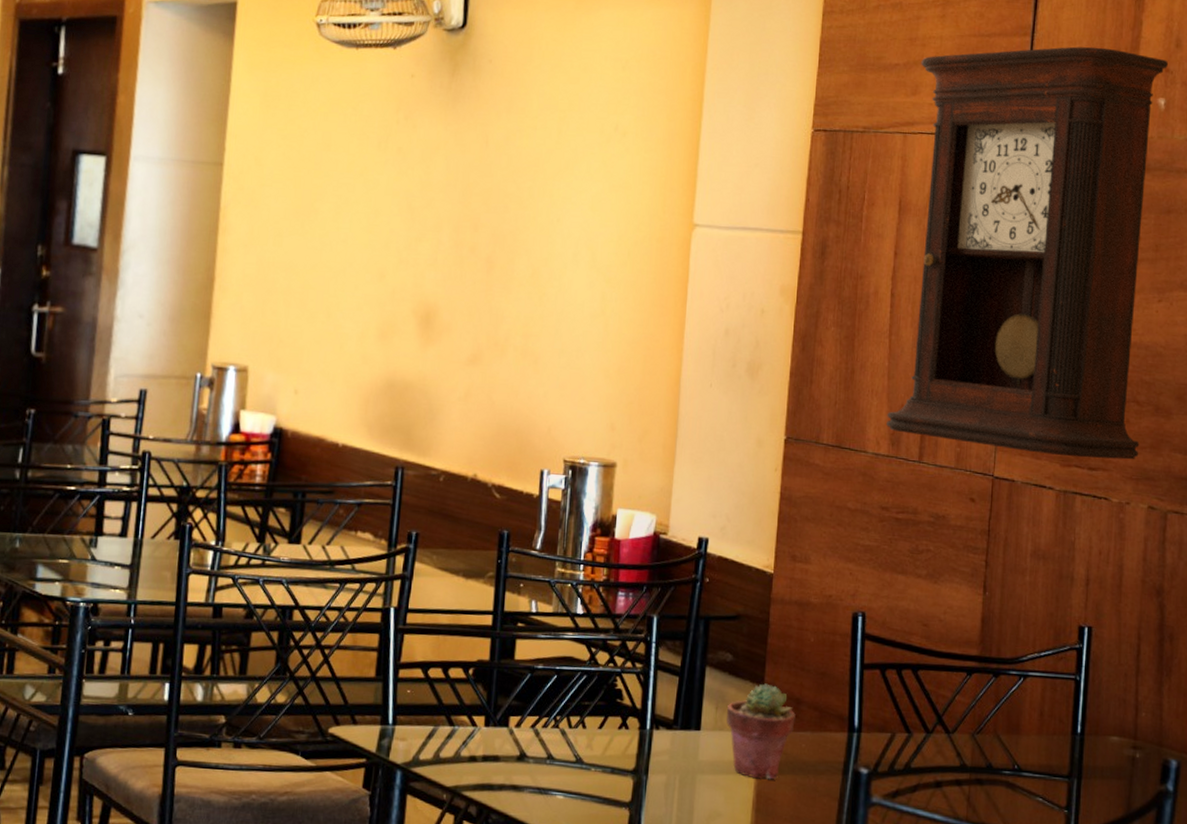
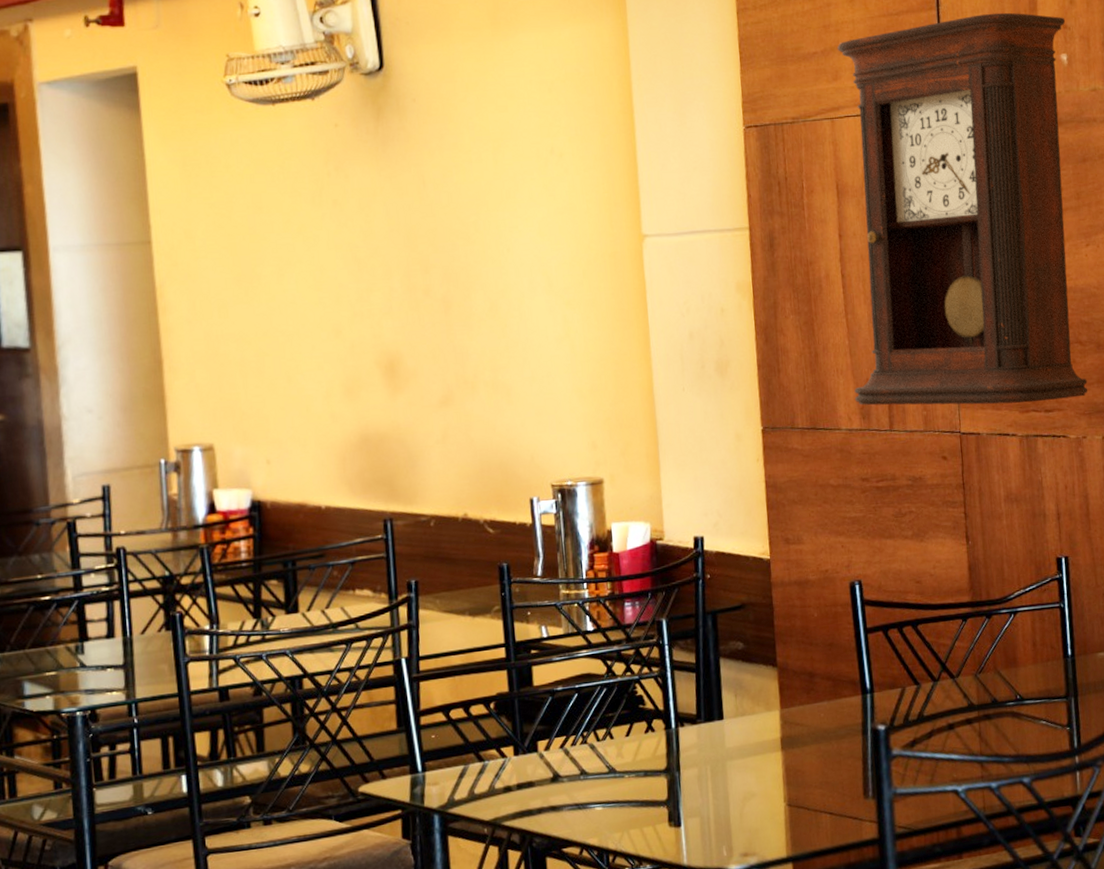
potted succulent: present [726,683,796,779] -> none [745,663,811,754]

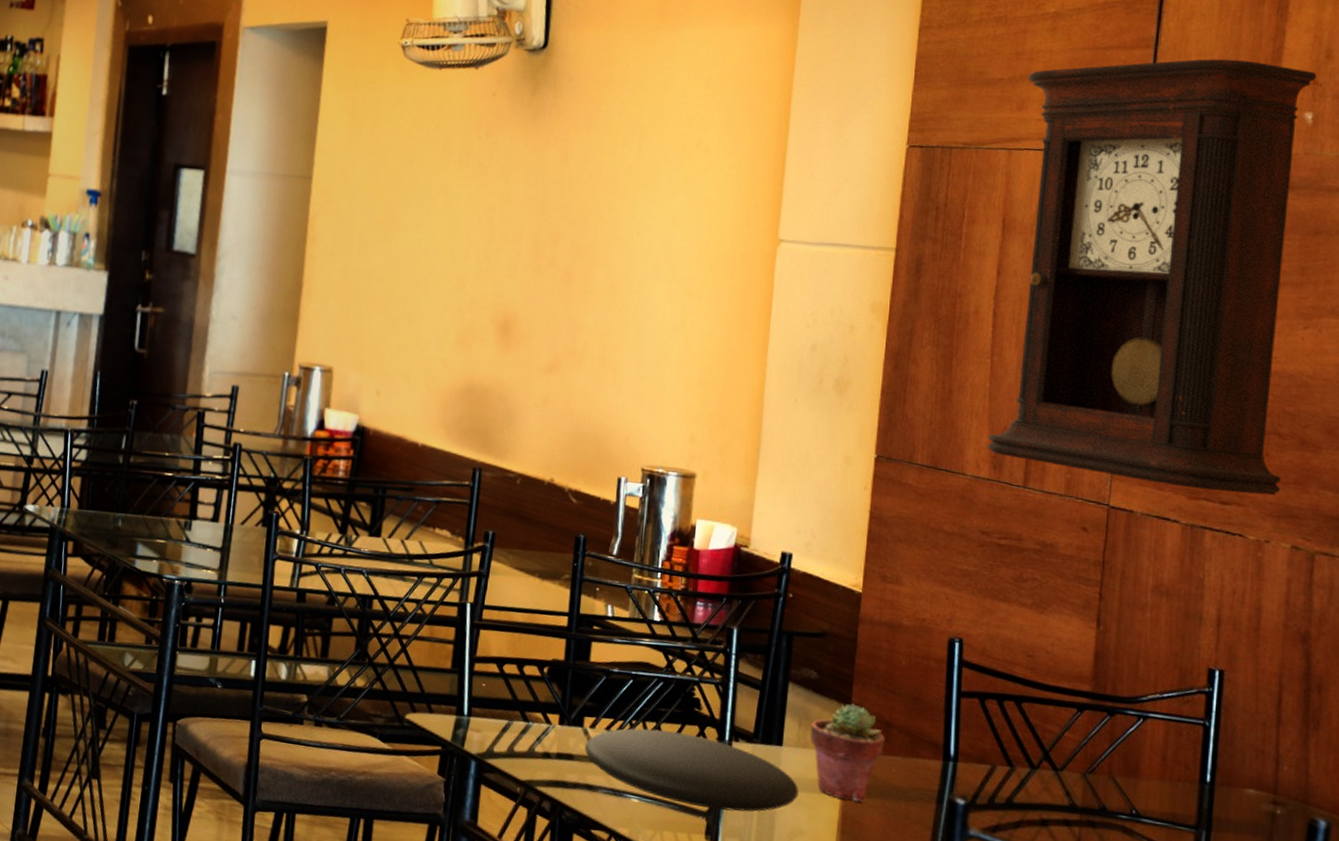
plate: none [543,730,745,799] -> present [585,728,799,812]
potted succulent: none [745,663,811,754] -> present [810,704,885,802]

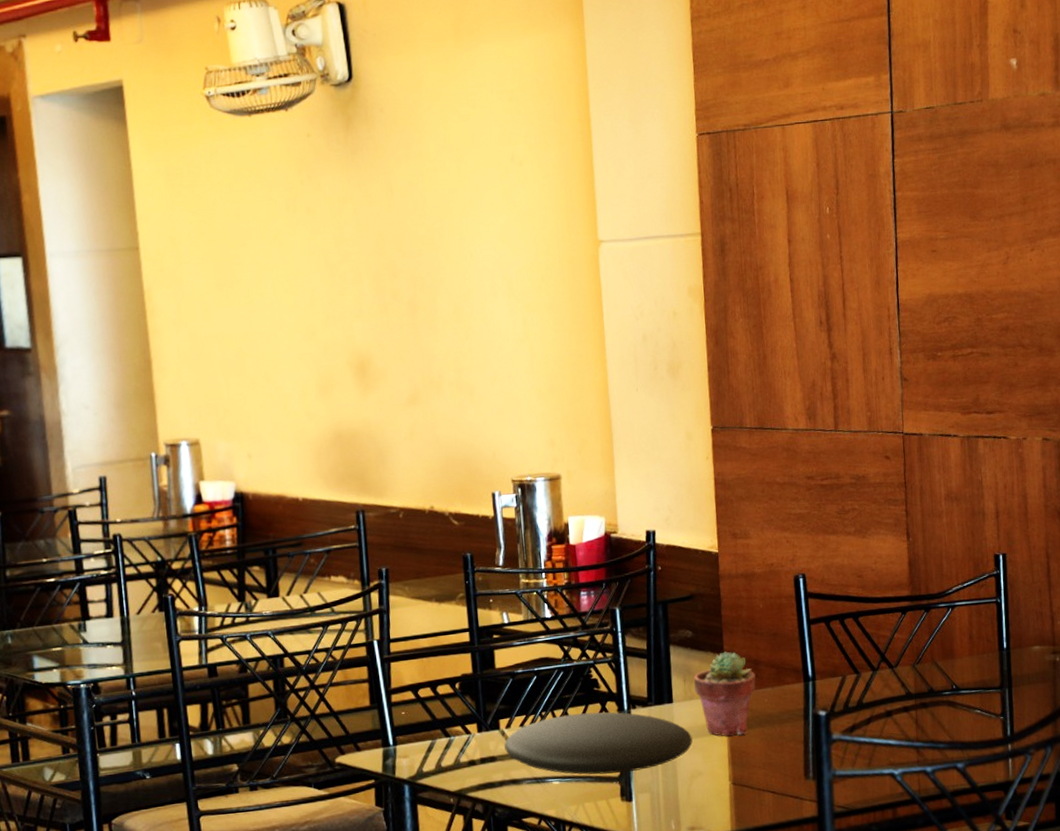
pendulum clock: present [987,59,1317,496] -> none [789,17,1030,407]

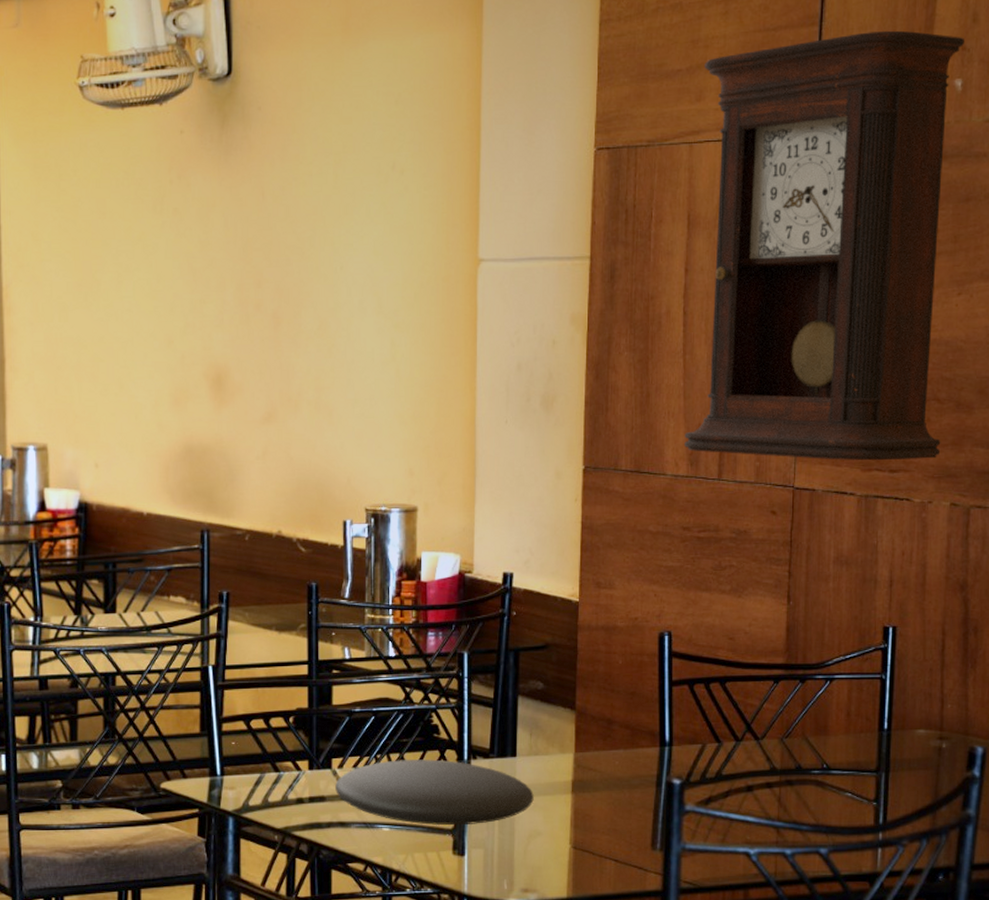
potted succulent: present [693,651,756,736] -> none [540,707,608,796]
pendulum clock: none [789,17,1030,407] -> present [684,30,965,461]

